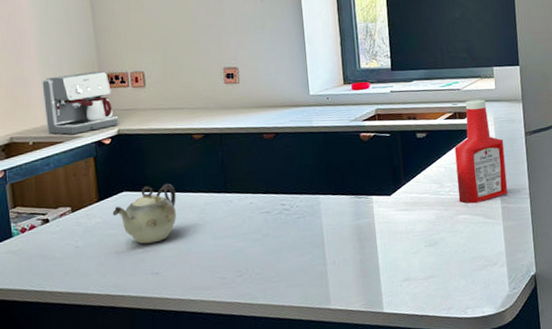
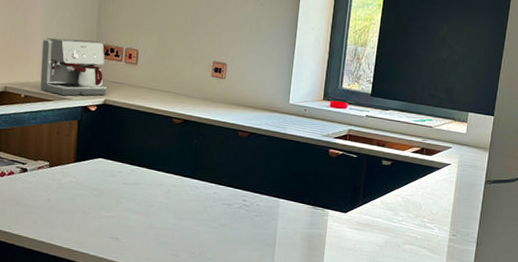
teapot: present [112,183,177,244] -> none [86,157,148,211]
ketchup bottle: present [454,99,508,204] -> none [409,139,464,237]

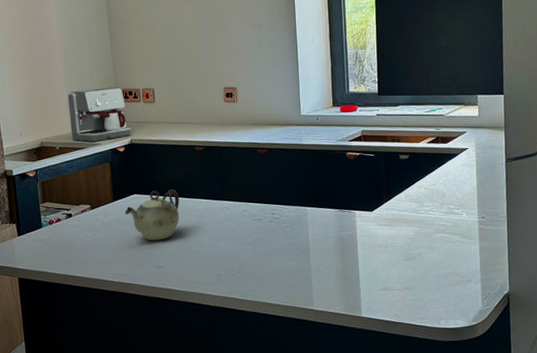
teapot: none [86,157,148,211] -> present [124,188,180,241]

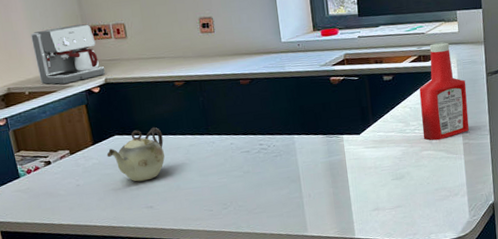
ketchup bottle: none [435,125,486,224] -> present [419,42,469,141]

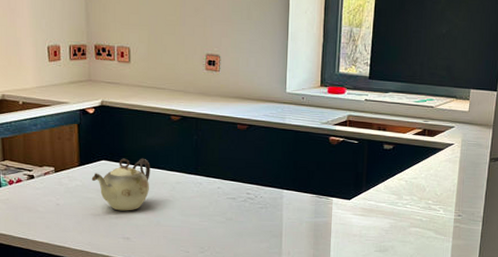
coffee maker: present [31,24,106,85] -> none [33,40,103,99]
ketchup bottle: present [419,42,469,141] -> none [414,119,467,219]

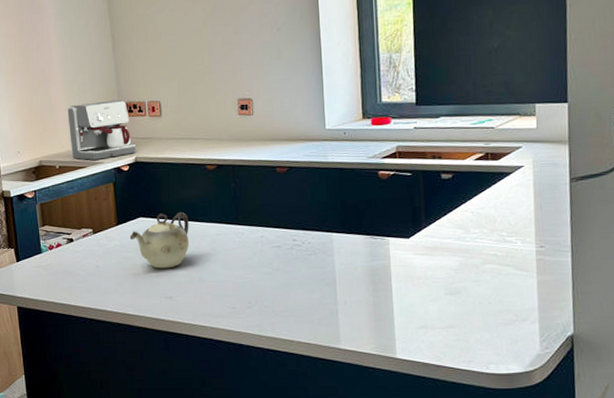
coffee maker: none [33,40,103,99] -> present [67,100,137,160]

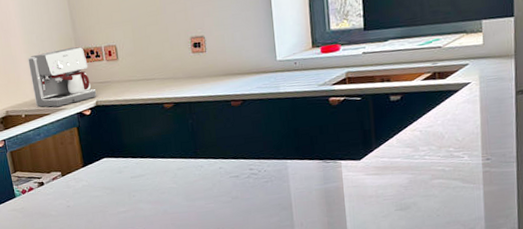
teapot: present [129,211,190,269] -> none [96,150,153,205]

